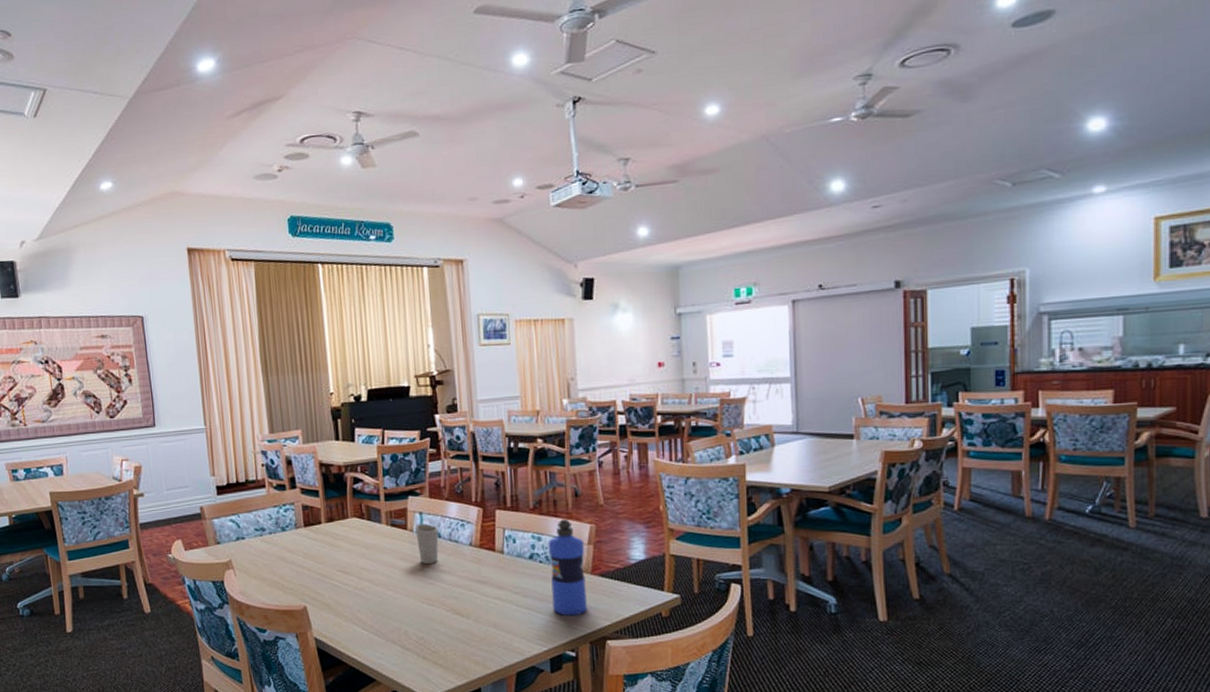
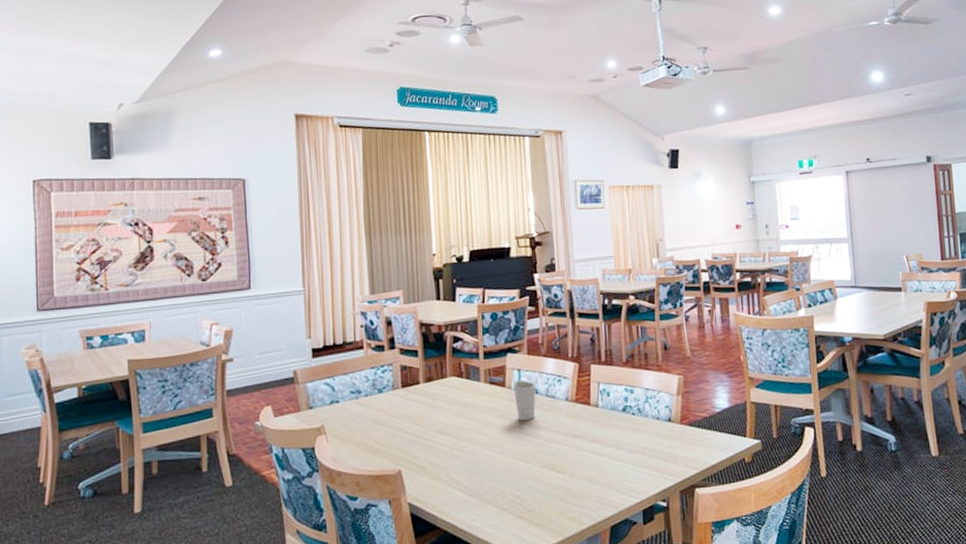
water bottle: present [548,519,587,616] -> none [640,371,677,467]

